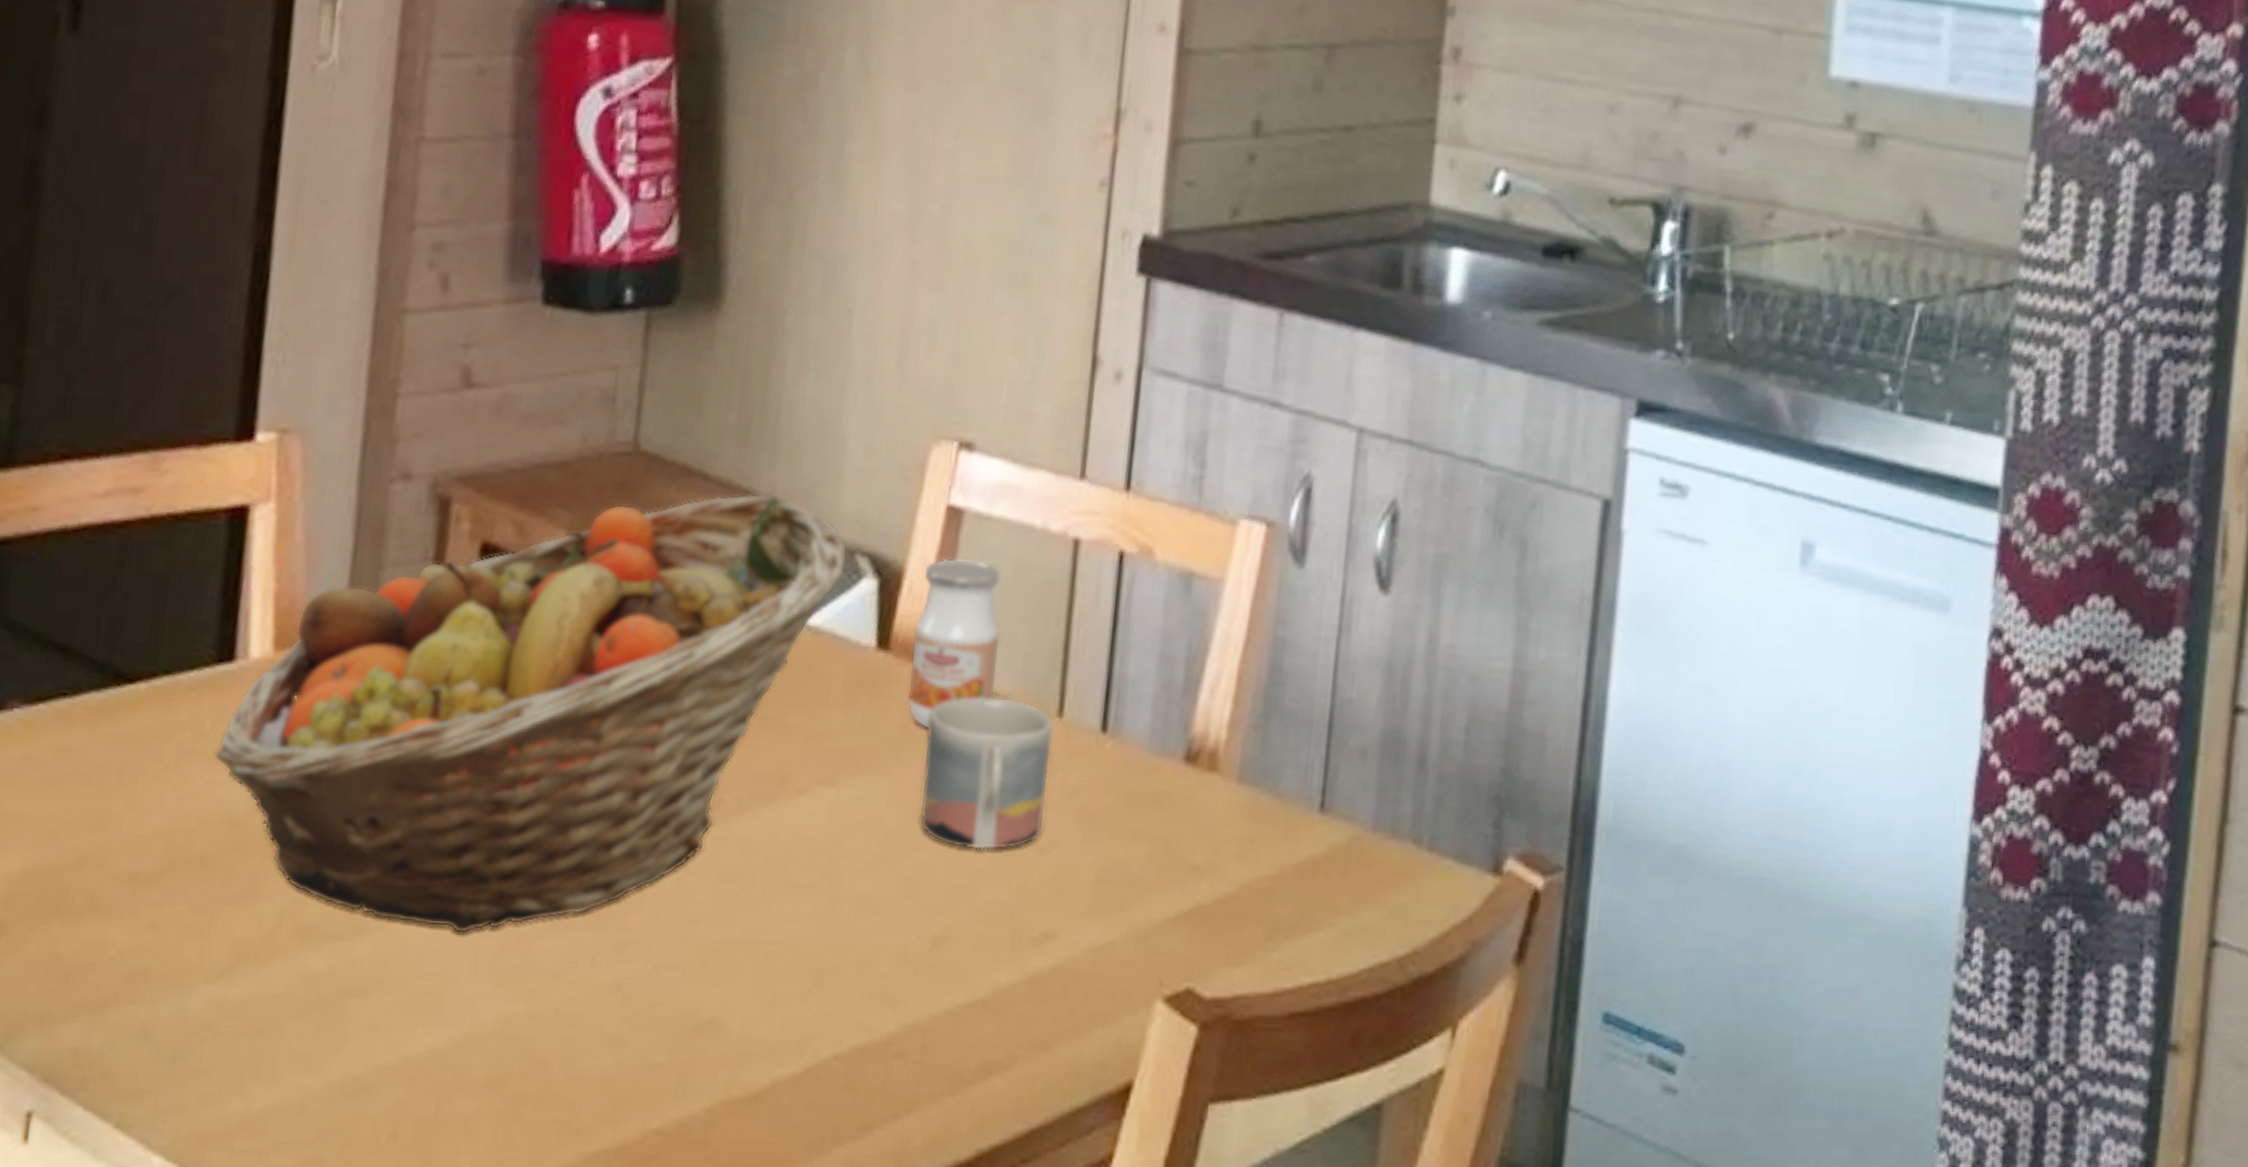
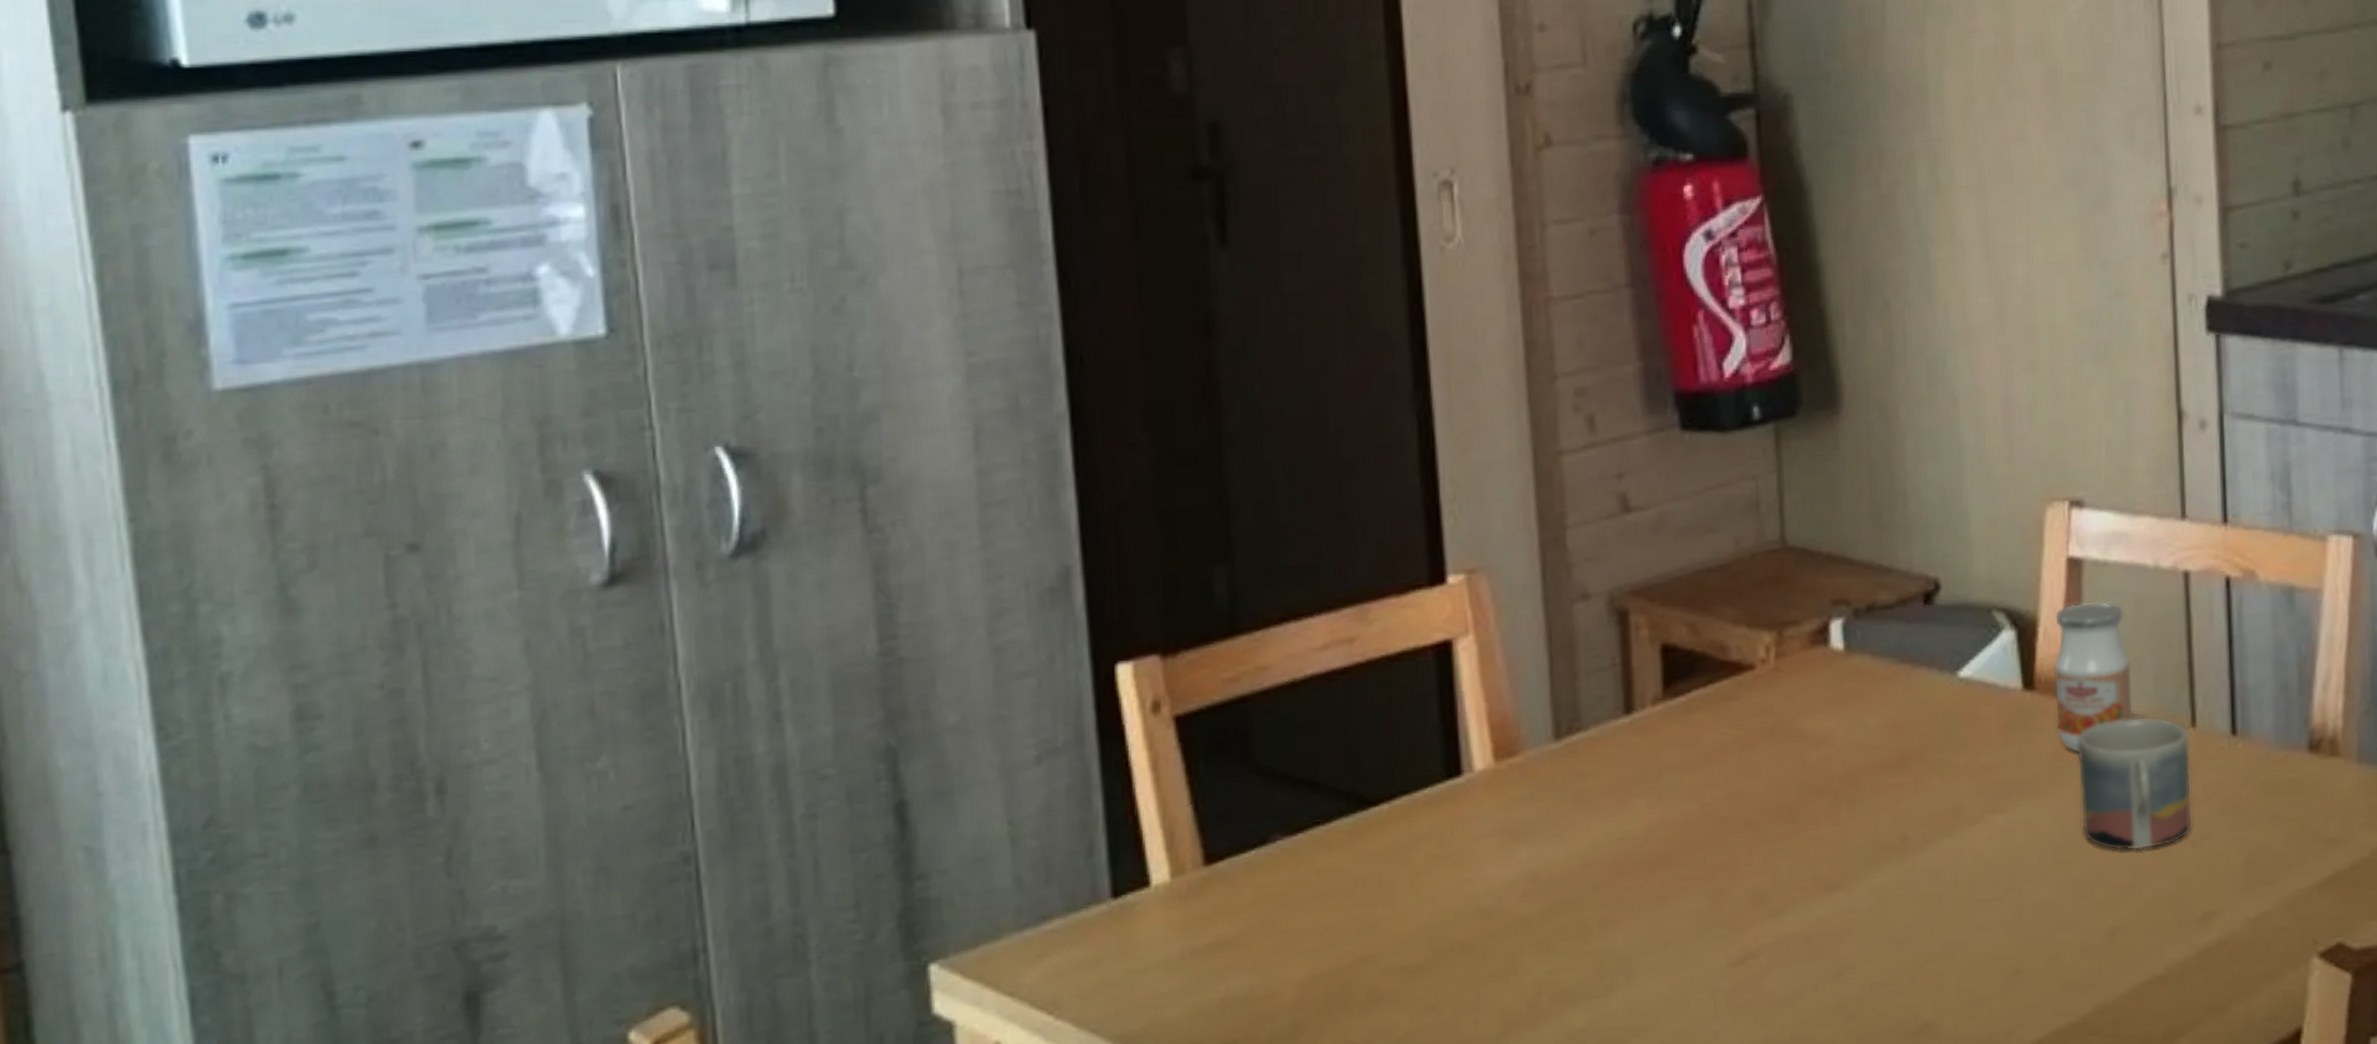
fruit basket: present [213,493,848,935] -> none [1457,567,1987,981]

